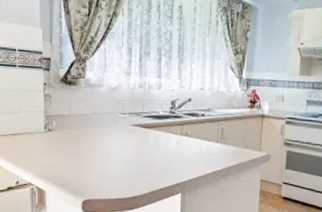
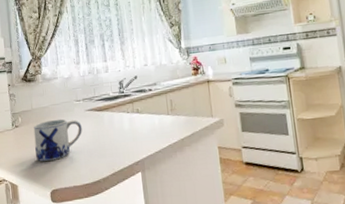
mug: none [69,129,125,171] -> present [33,119,82,162]

